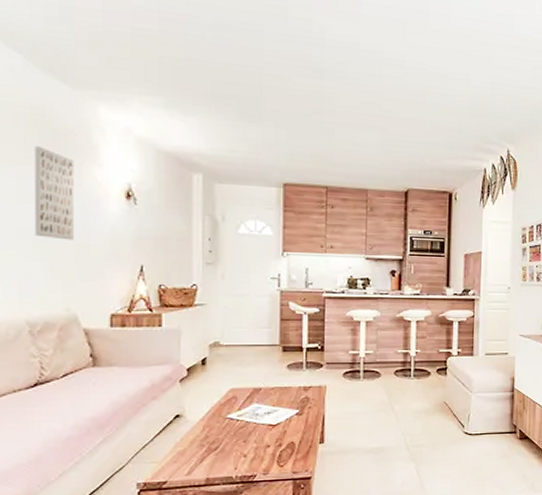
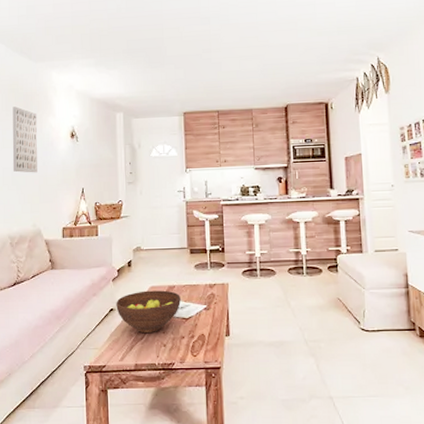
fruit bowl: none [184,393,268,442] -> present [116,290,181,333]

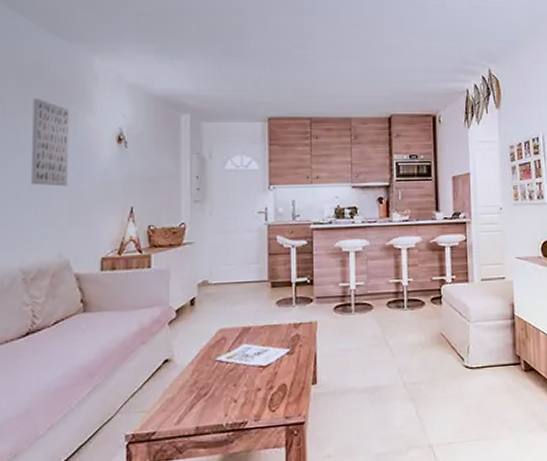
fruit bowl: present [116,290,181,333] -> none [173,333,257,387]

